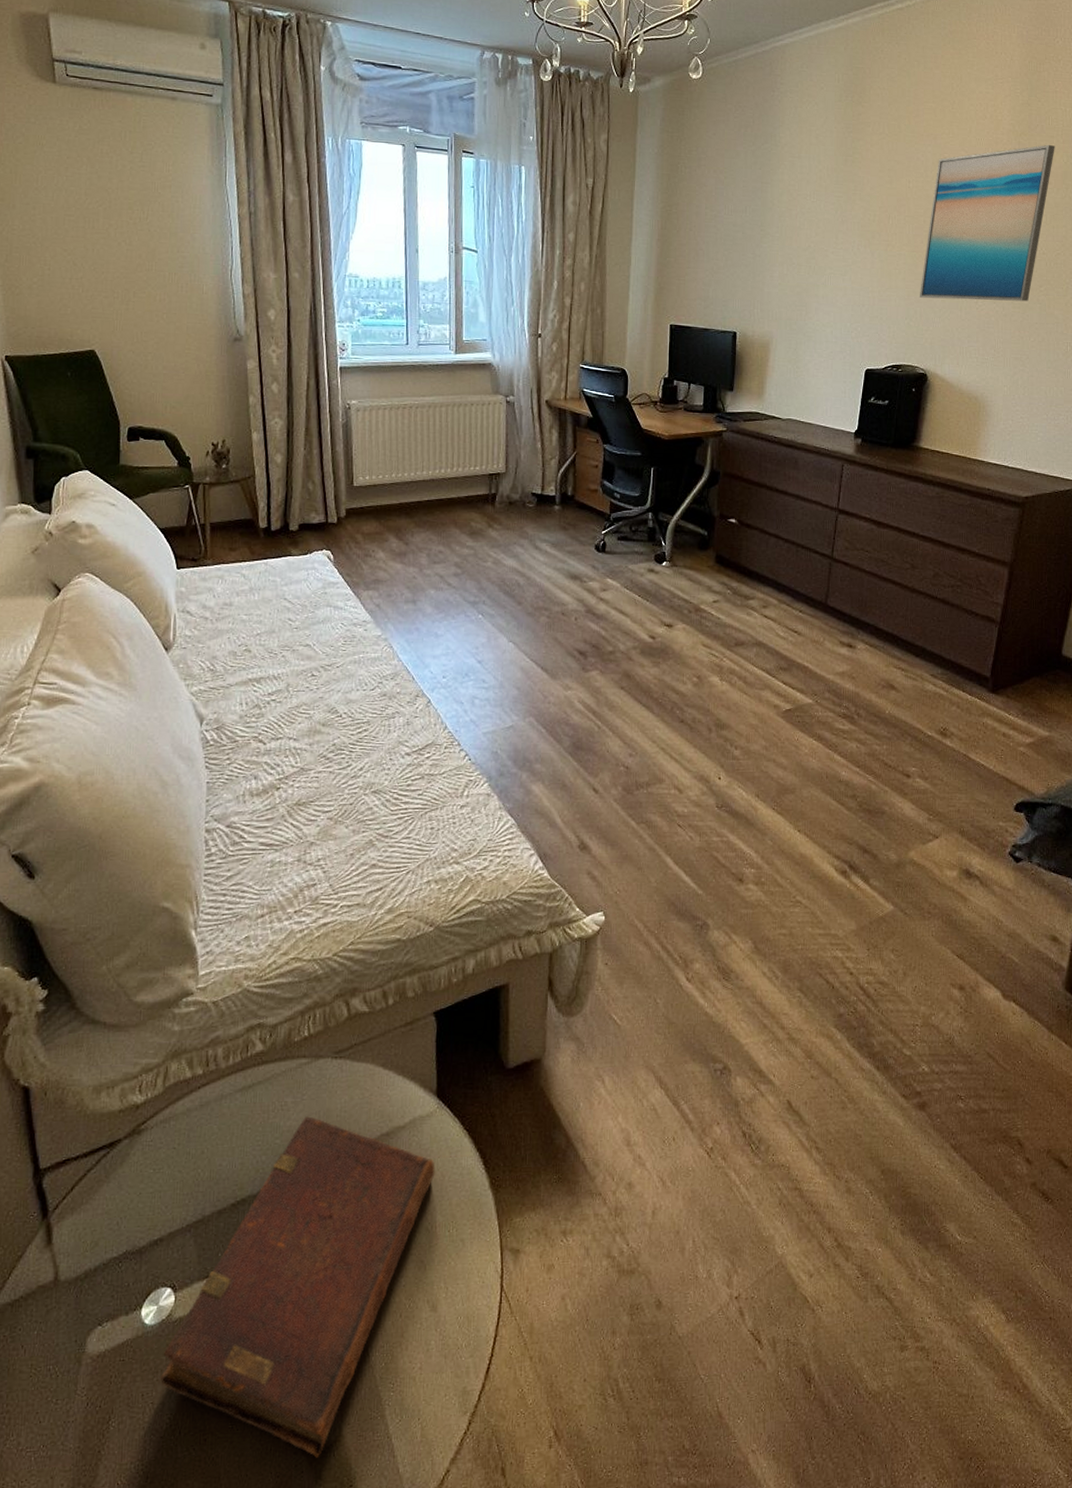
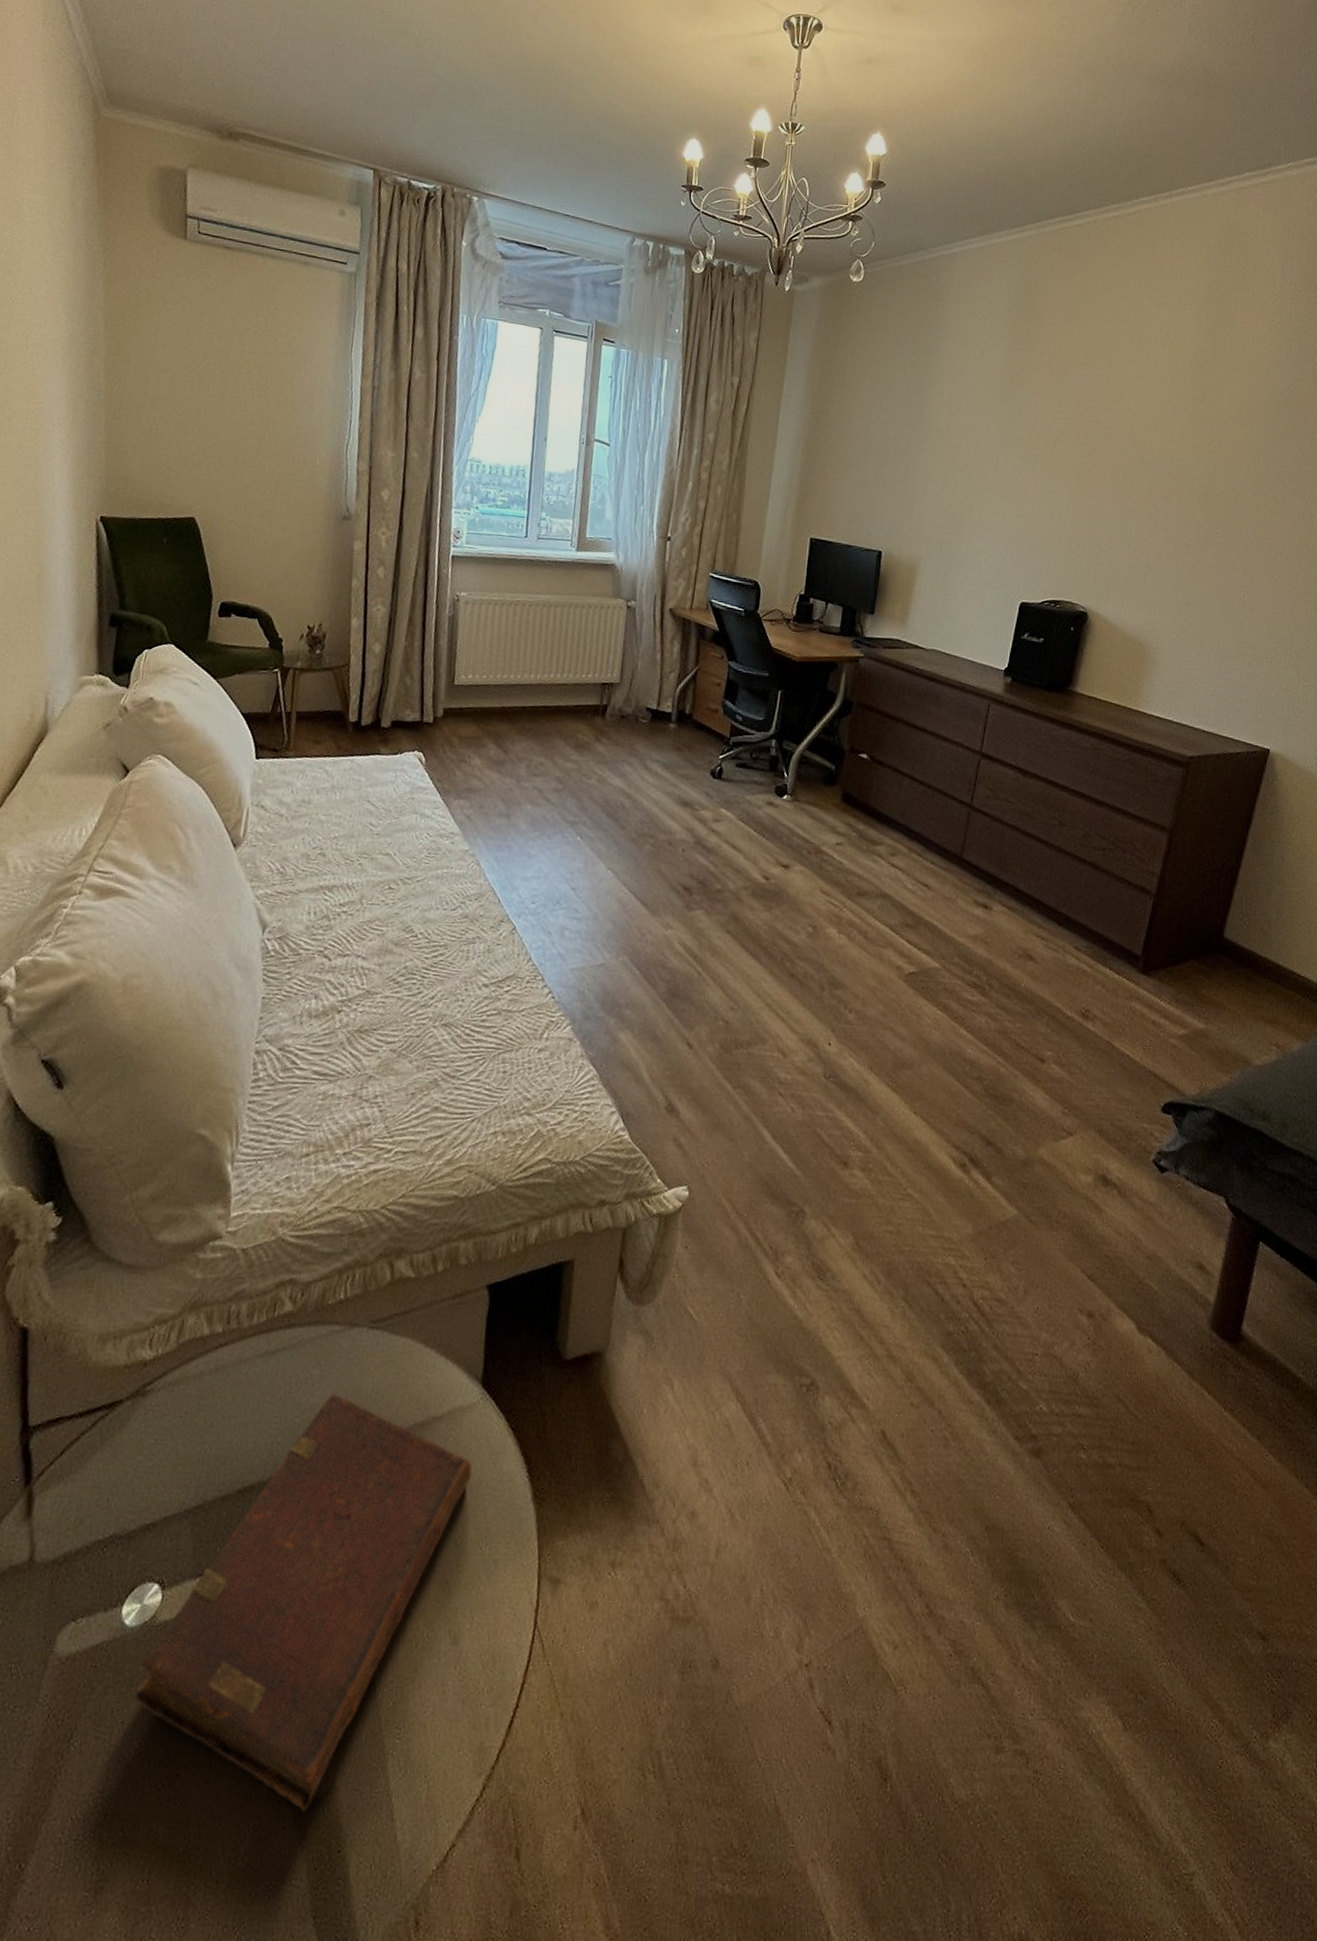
wall art: present [920,144,1055,302] -> none [1084,377,1240,543]

